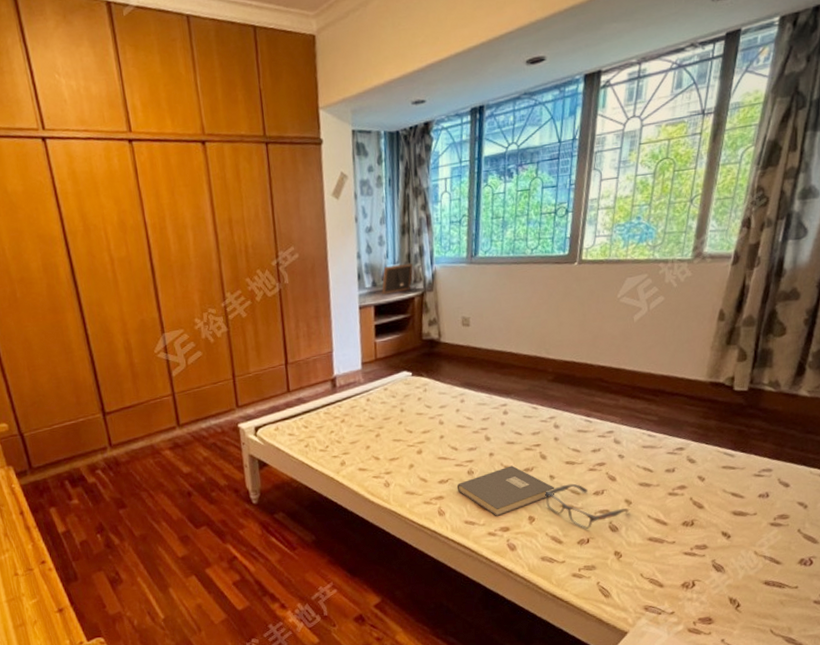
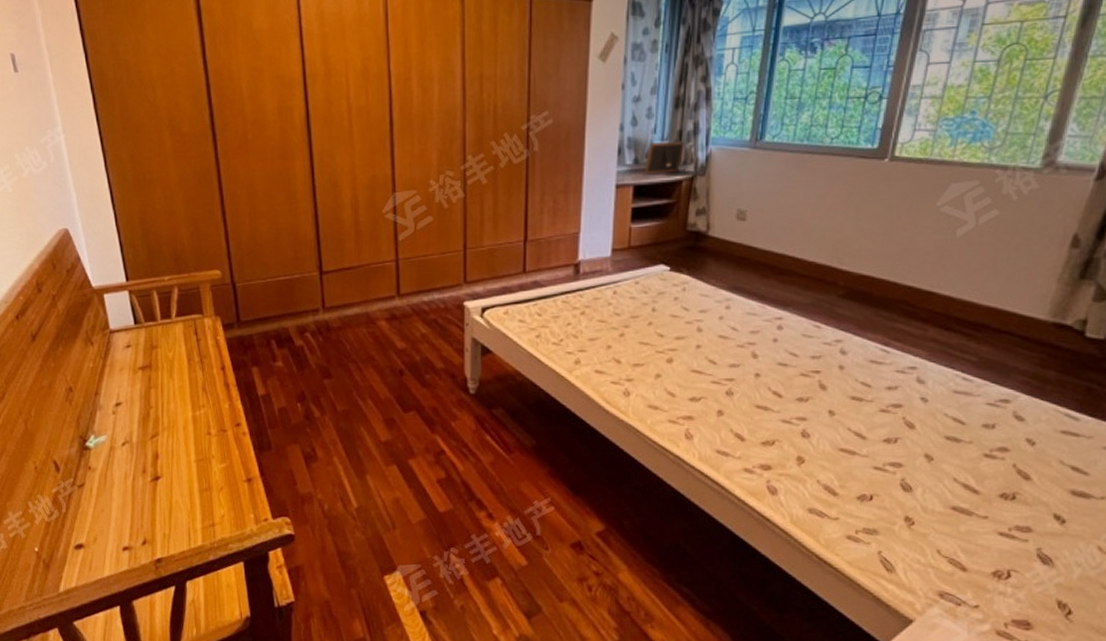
book: present [456,465,555,516] -> none [710,392,834,450]
eyeglasses: present [545,483,630,529] -> none [821,424,930,483]

